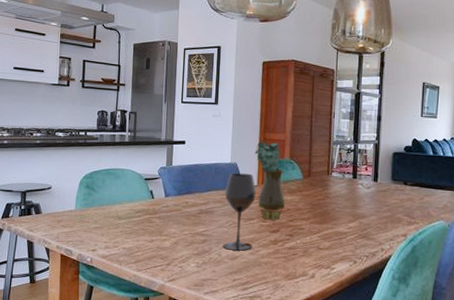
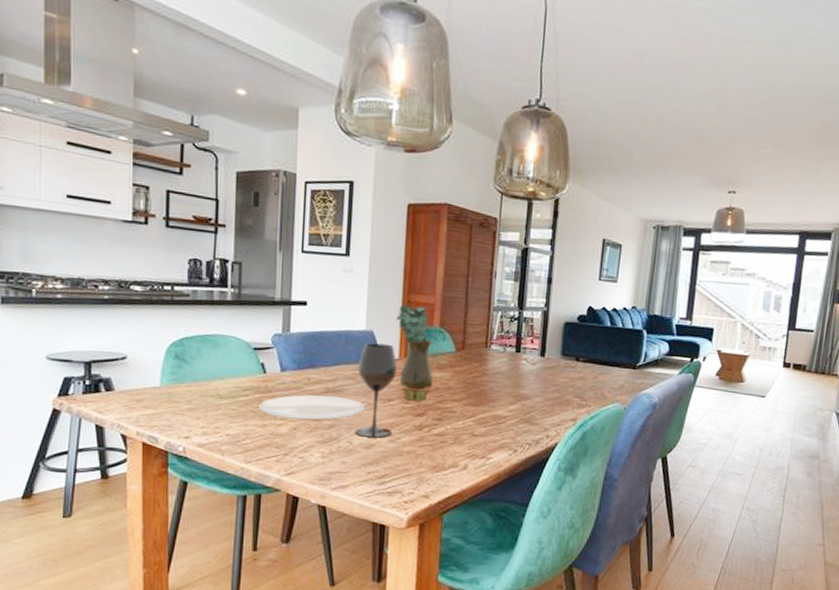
plate: none [147,215,231,237] -> present [258,394,365,422]

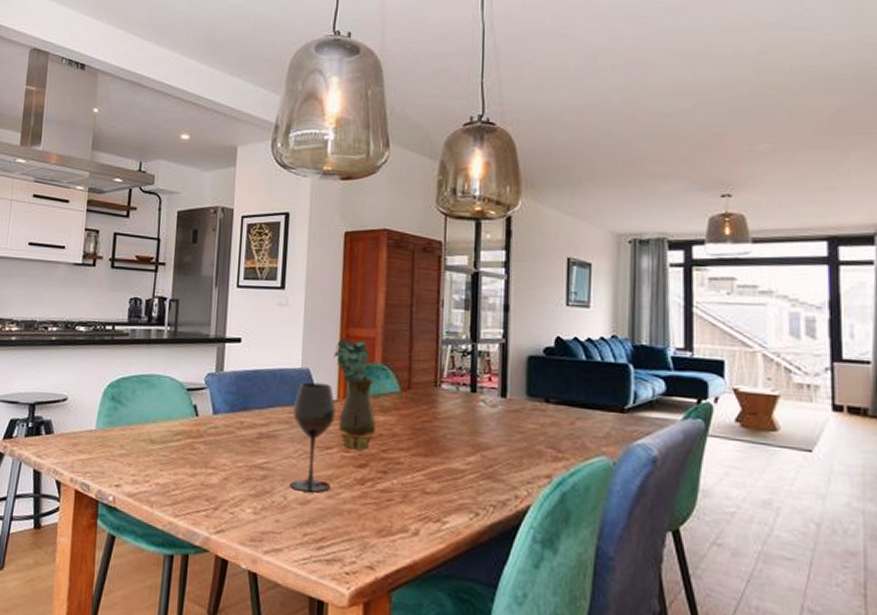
plate: present [258,394,365,422] -> none [189,440,301,472]

